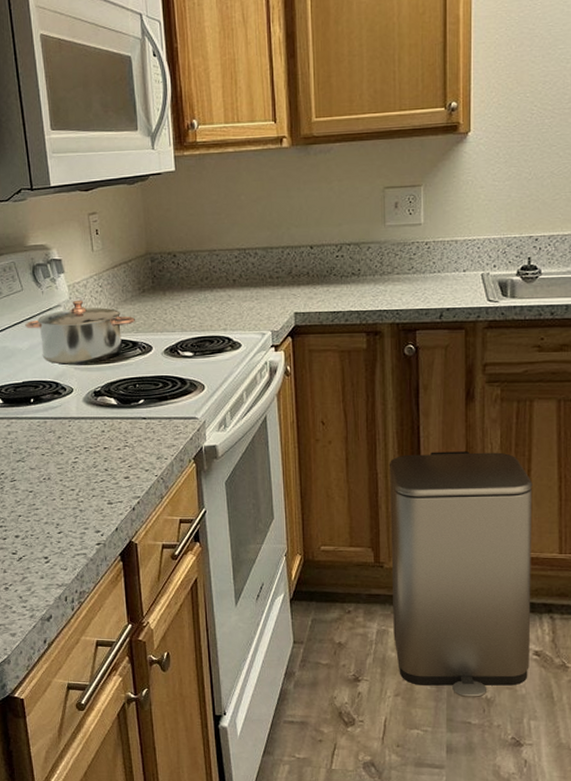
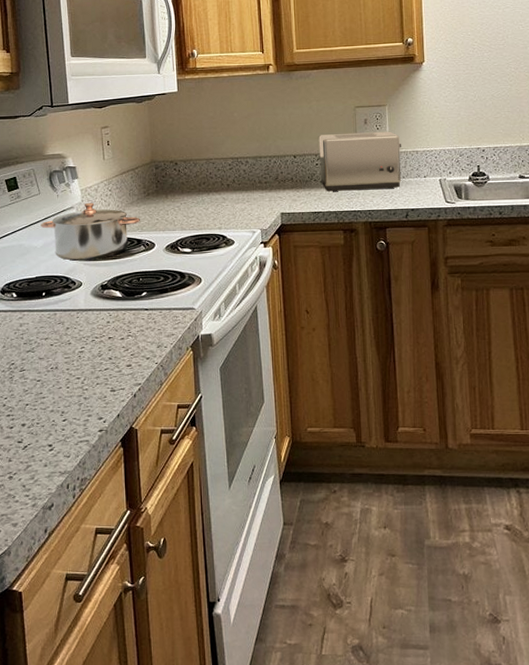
toaster: none [340,217,438,288] -> present [319,131,402,192]
pedal bin: present [389,451,533,698] -> none [366,336,502,575]

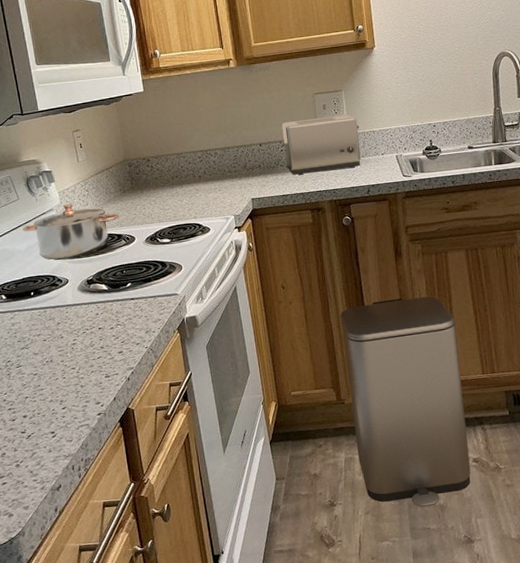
pedal bin: none [366,336,502,575] -> present [340,296,471,507]

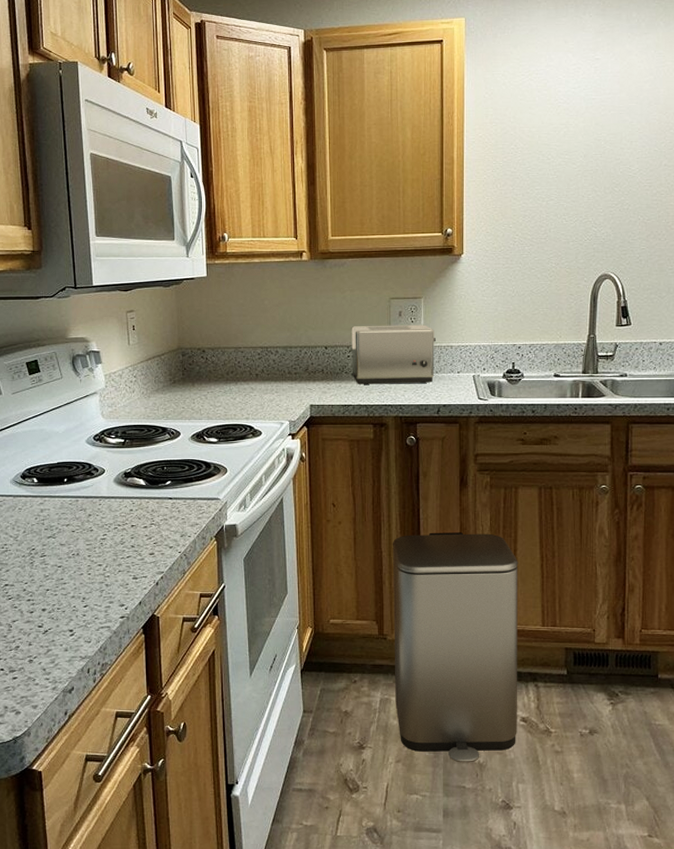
cooking pot: present [22,203,119,260] -> none [62,388,165,447]

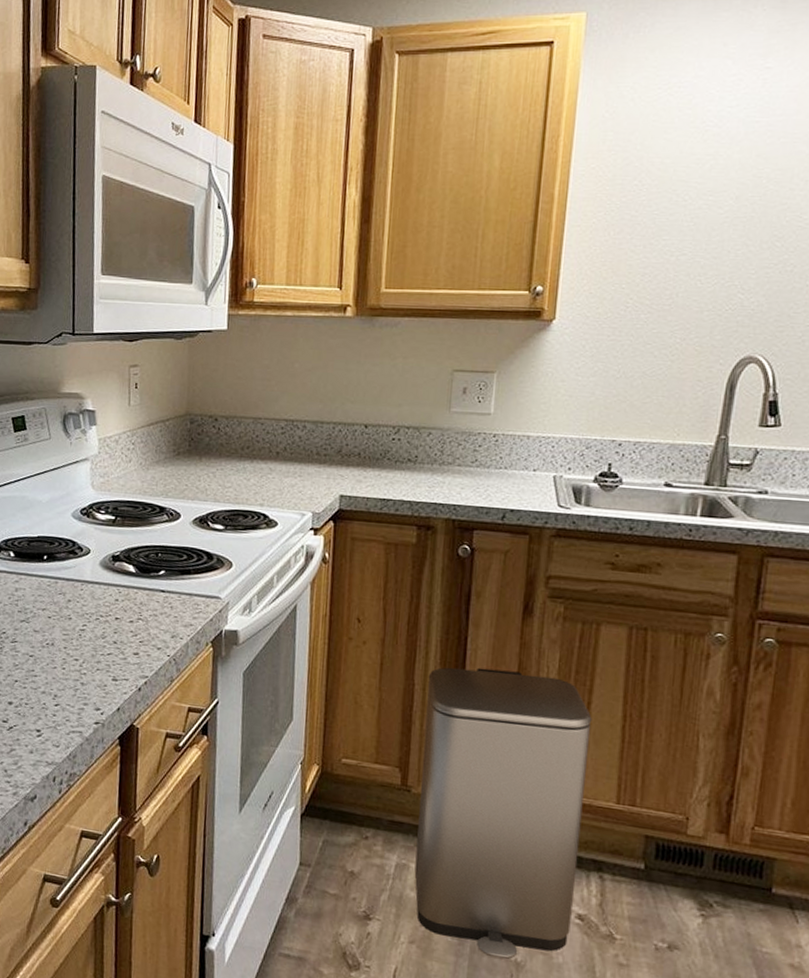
toaster: present [351,324,436,384] -> none [395,402,508,481]

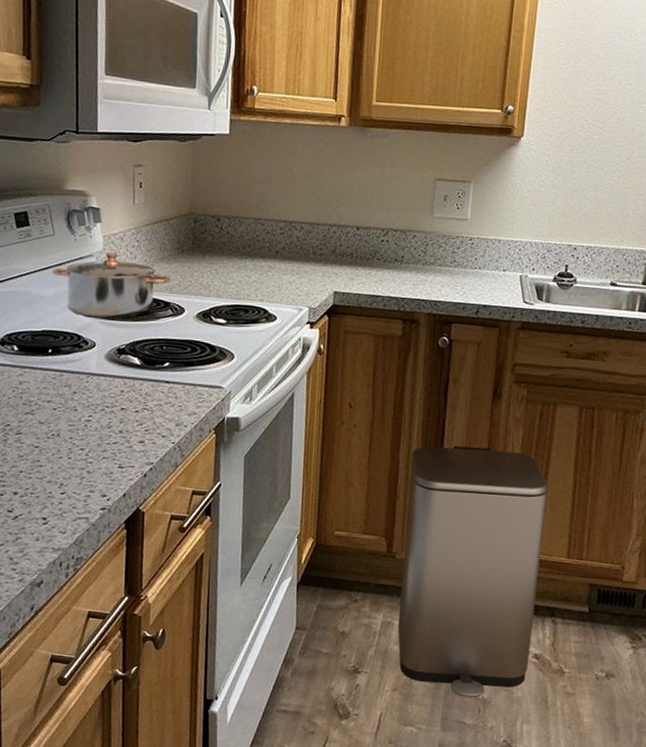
cooking pot: none [48,455,166,525] -> present [52,252,170,319]

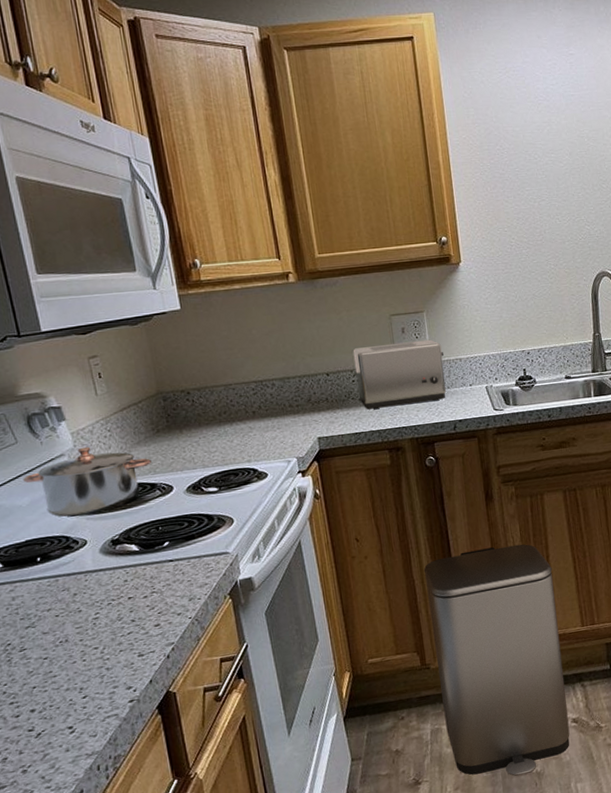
toaster: none [384,207,483,280] -> present [353,339,447,410]

